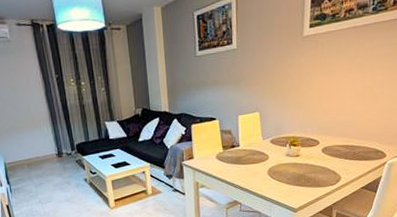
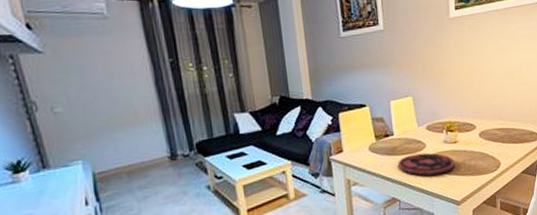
plate: none [242,164,295,184] -> present [398,153,455,176]

